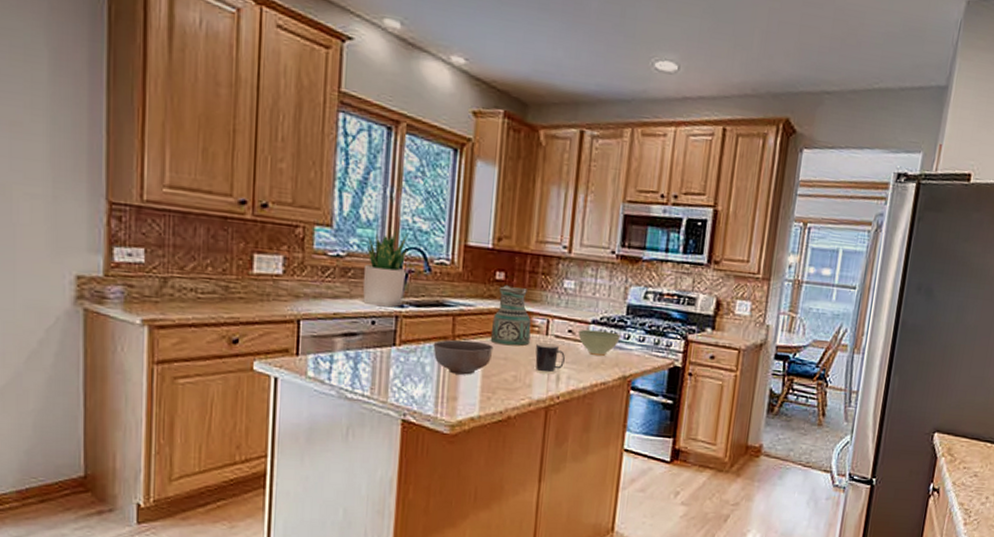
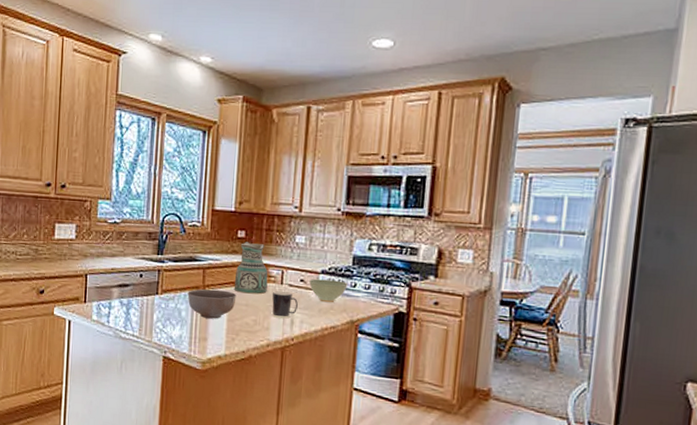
planter: present [362,231,409,308] -> none [133,201,168,263]

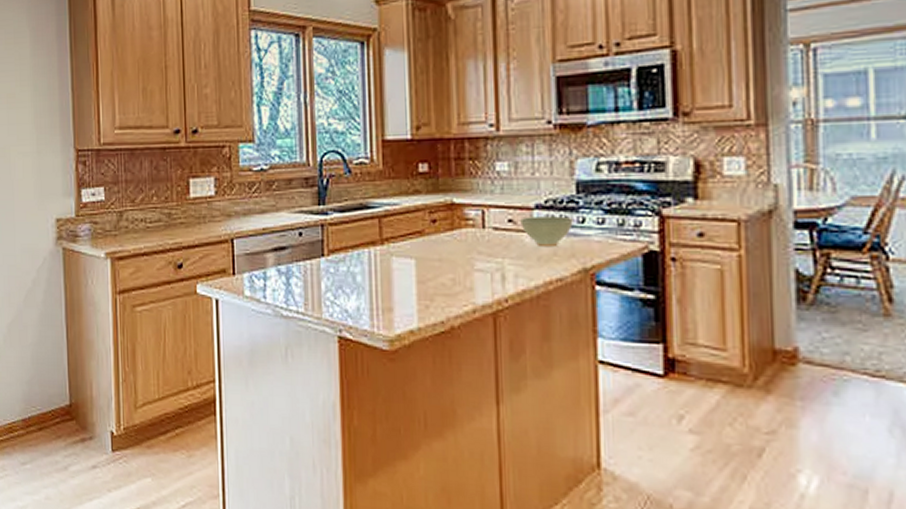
bowl: present [187,289,237,319] -> none [361,243,426,282]
ceramic pitcher: present [234,242,268,294] -> none [420,177,465,245]
mug: present [272,291,298,319] -> none [472,238,508,273]

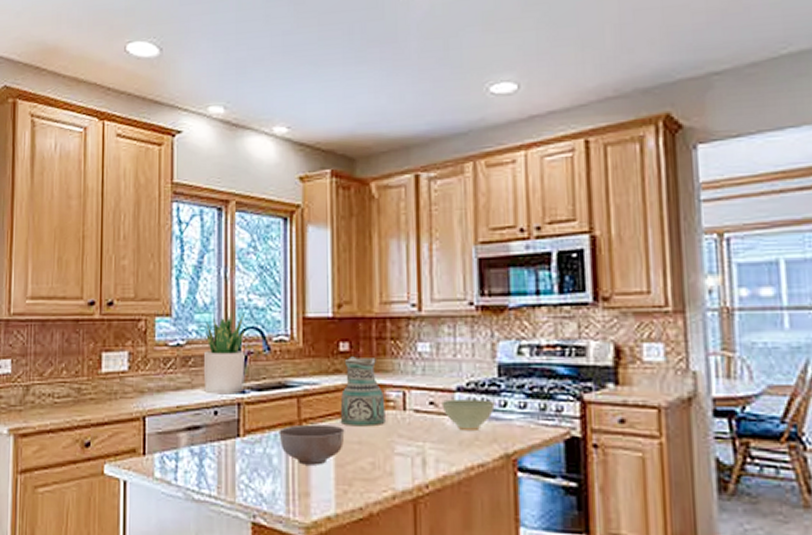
planter: none [286,136,327,217] -> present [203,312,246,395]
bowl: none [361,243,426,282] -> present [279,424,345,465]
ceramic pitcher: none [420,177,465,245] -> present [340,356,385,427]

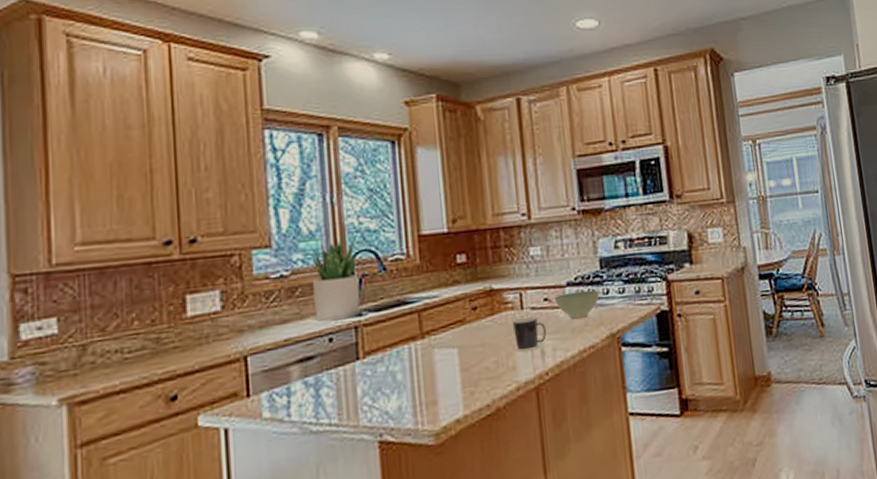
bowl: present [279,424,345,465] -> none [401,333,468,376]
ceramic pitcher: present [340,356,385,427] -> none [461,265,506,332]
mug: none [392,420,429,458] -> present [512,317,546,352]

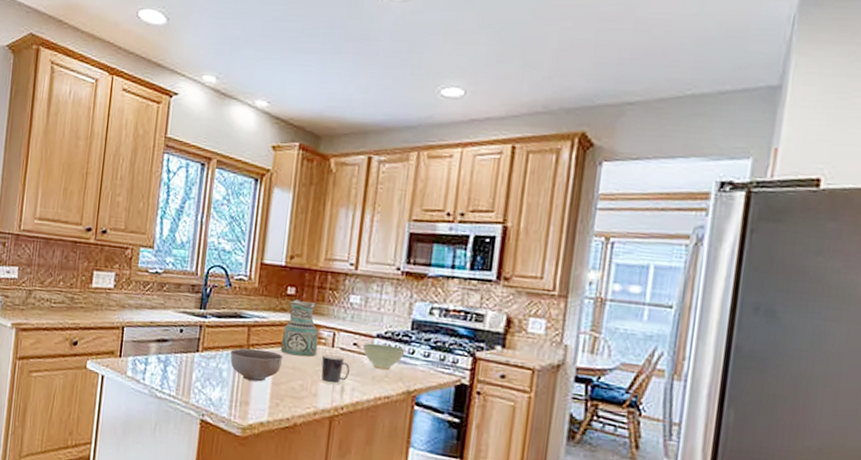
planter: present [312,237,361,322] -> none [174,251,214,318]
bowl: none [401,333,468,376] -> present [230,348,283,382]
ceramic pitcher: none [461,265,506,332] -> present [280,299,319,357]

